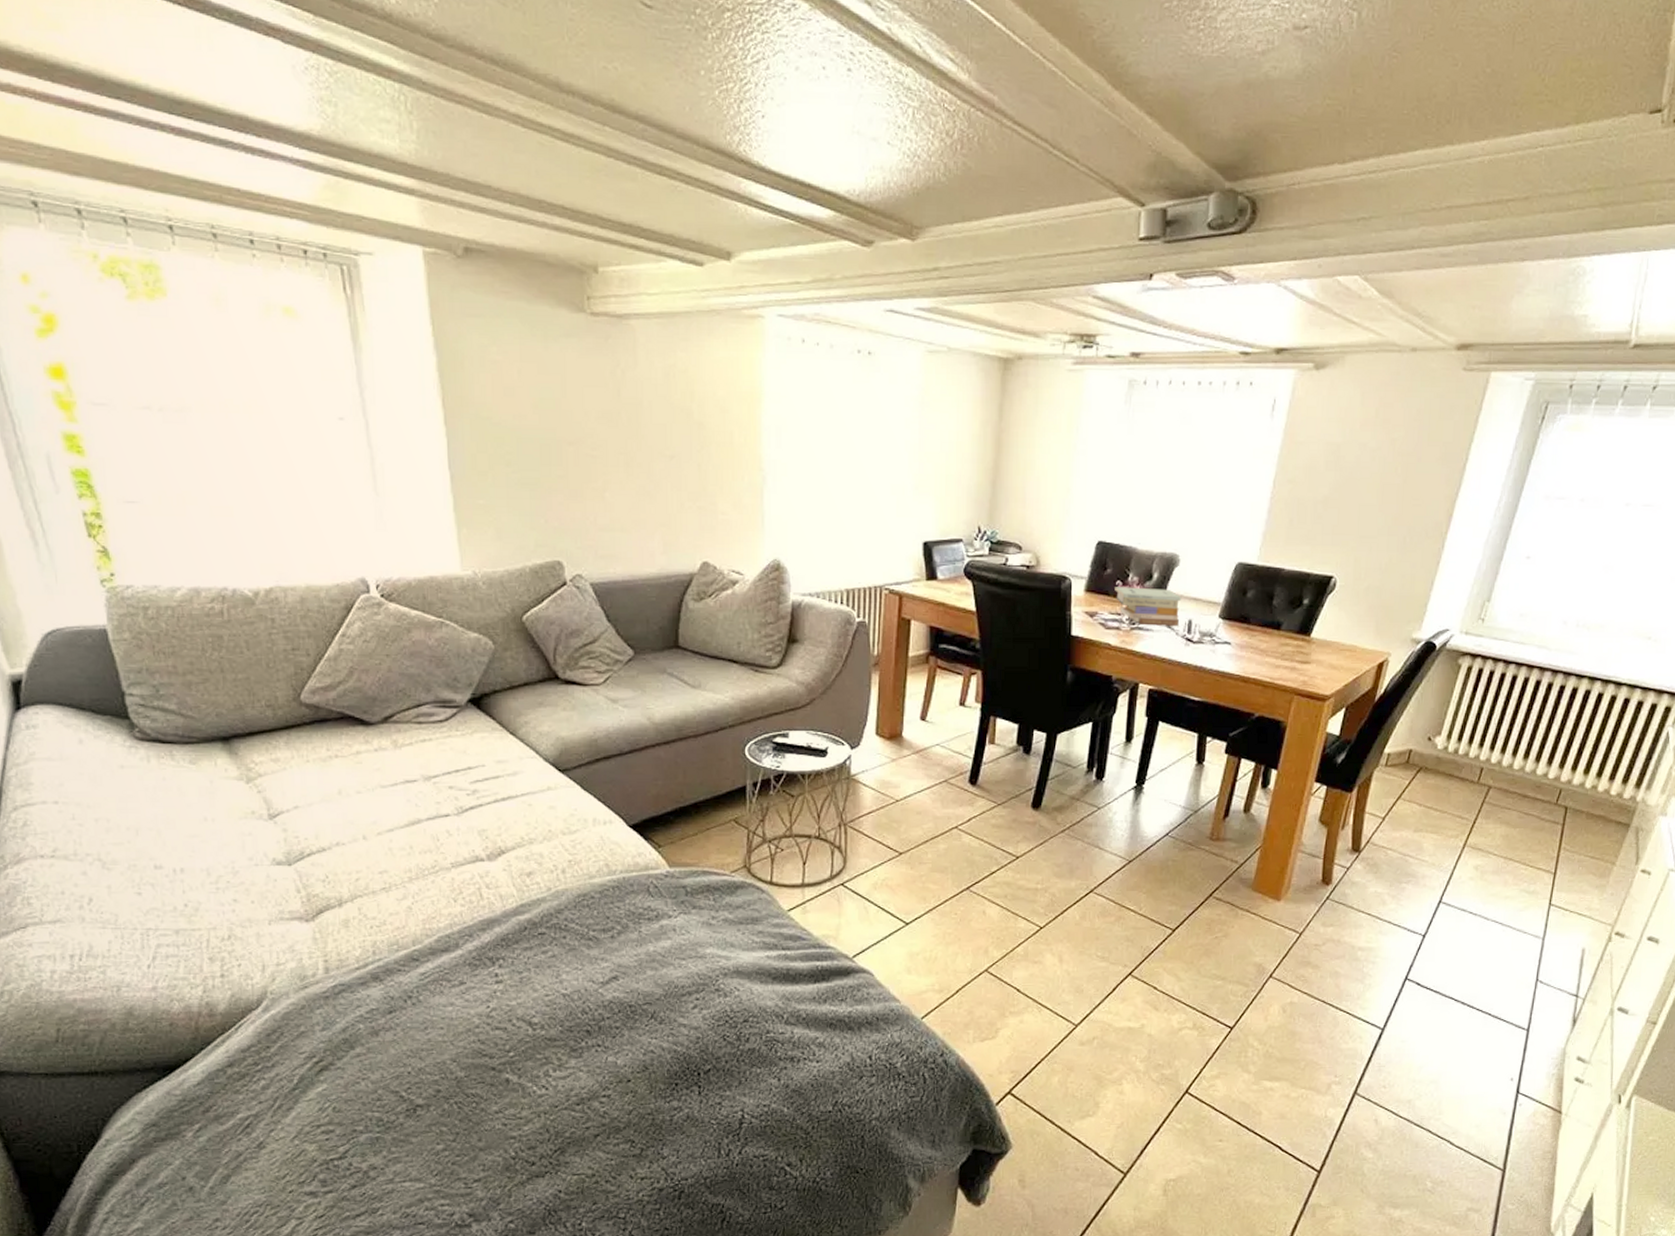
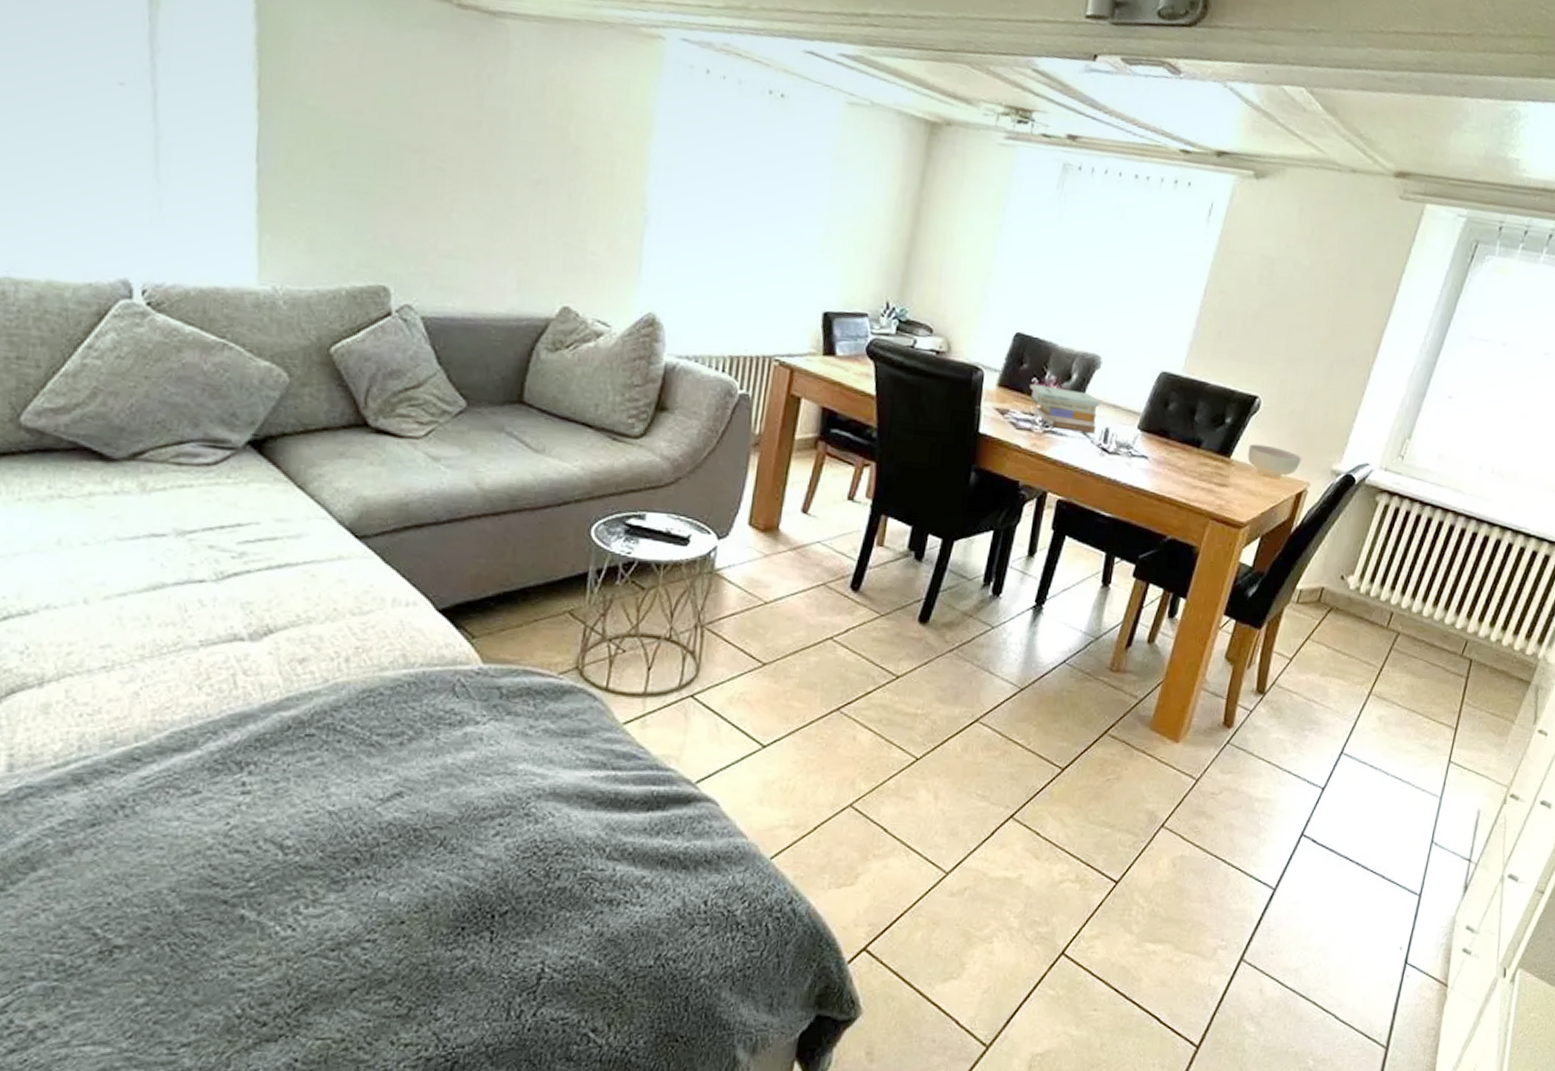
bowl: none [1327,621,1381,651] -> present [1247,443,1302,478]

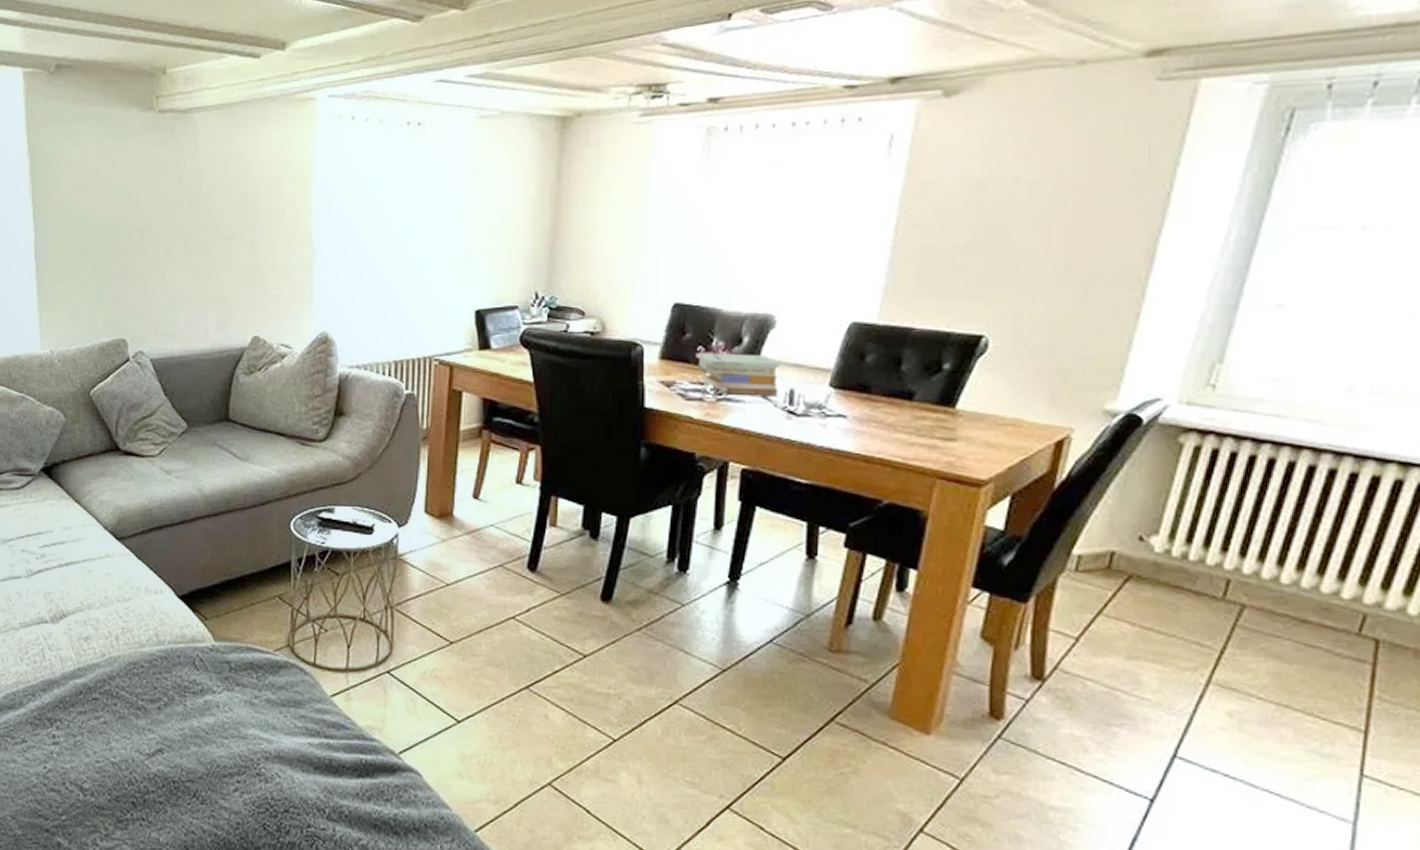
bowl: present [1247,443,1302,478] -> none [979,389,1058,426]

